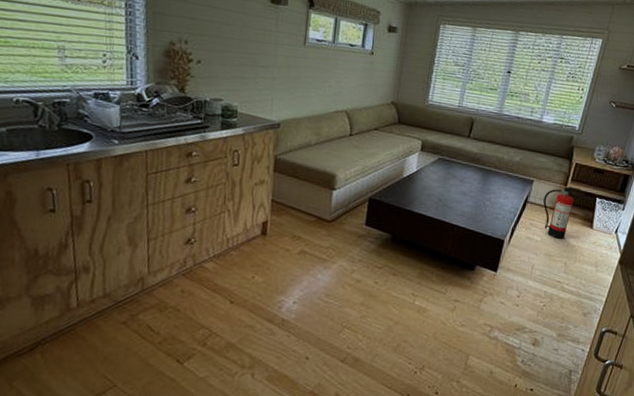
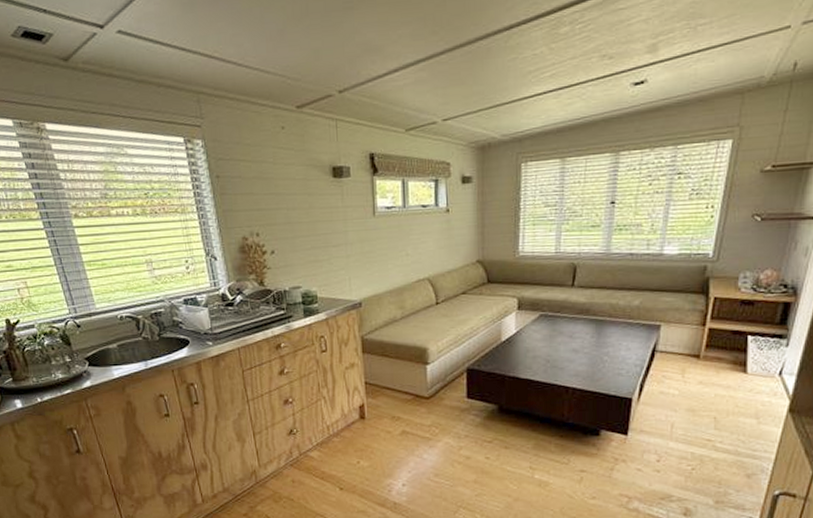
fire extinguisher: present [543,187,582,240] -> none [677,326,726,391]

